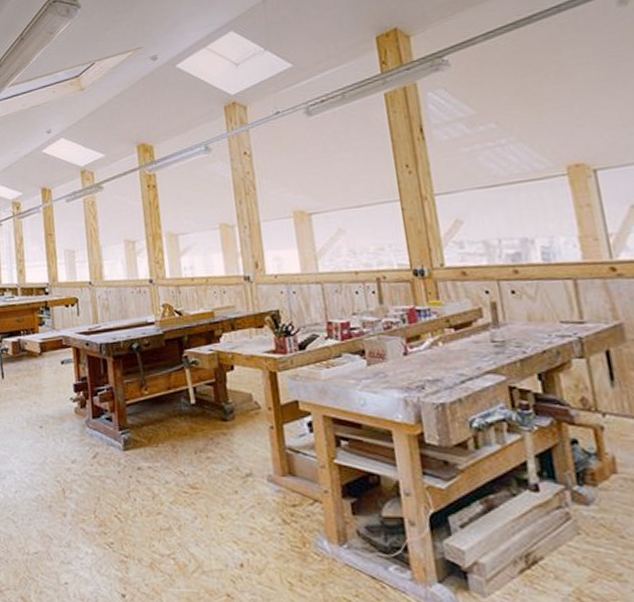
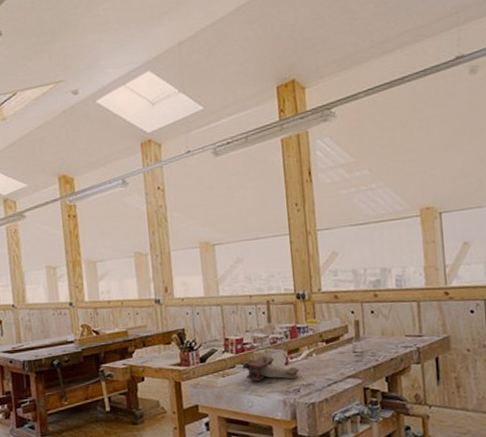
toy airplane: none [350,343,422,375] -> present [242,356,299,382]

